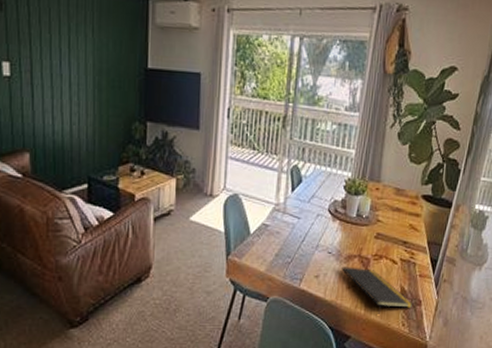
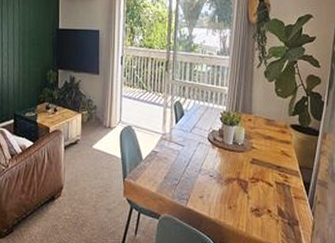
notepad: present [342,266,414,314] -> none [223,188,291,233]

